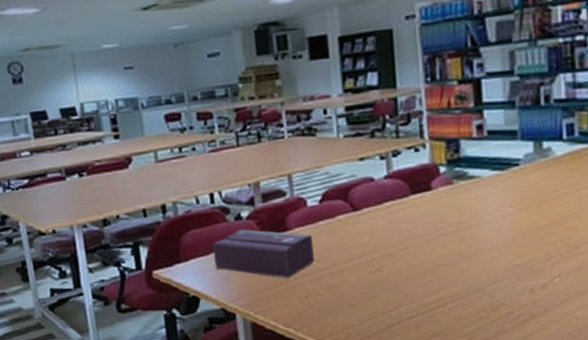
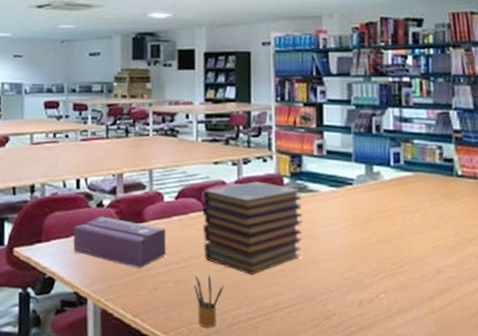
pencil box: none [347,278,380,330] -> present [193,275,224,328]
book stack: none [349,172,463,274] -> present [203,180,302,276]

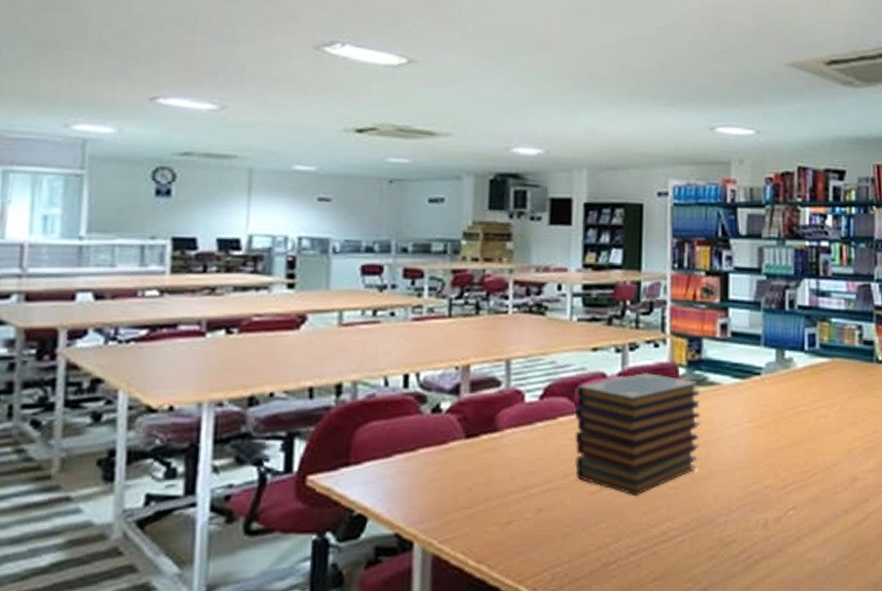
tissue box: present [73,216,167,269] -> none [396,425,527,496]
pencil box: present [193,275,224,328] -> none [560,500,599,570]

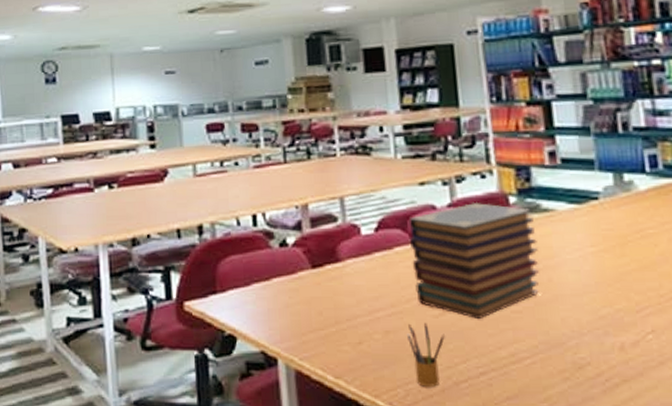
pencil box: none [560,500,599,570] -> present [406,323,445,387]

